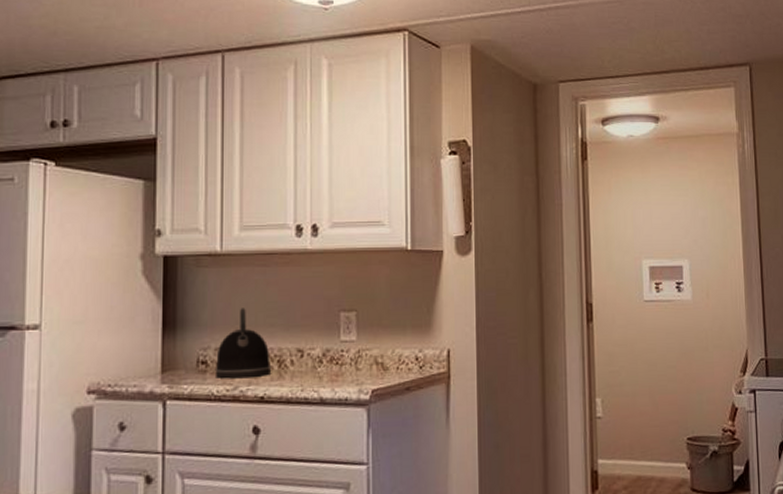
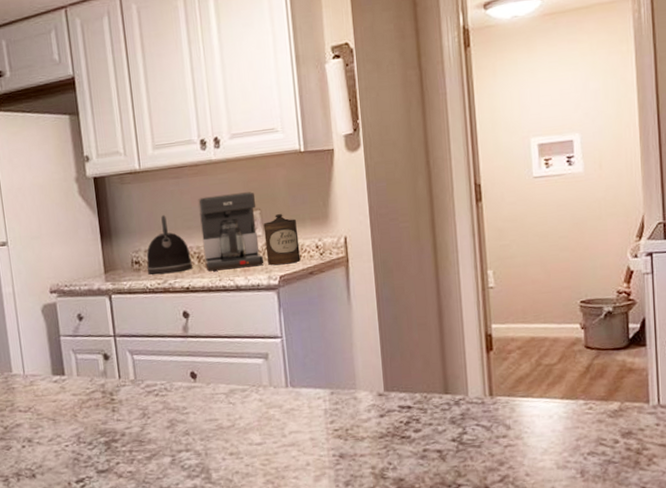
coffee maker: none [285,288,356,379] -> present [197,191,265,272]
canister: none [358,317,397,377] -> present [263,213,301,265]

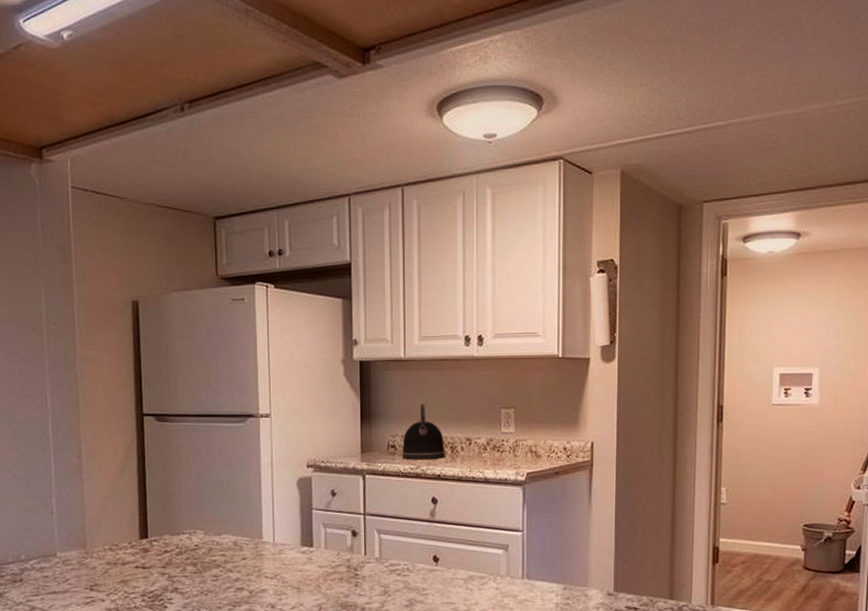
coffee maker: present [197,191,265,272] -> none [456,389,514,462]
canister: present [263,213,301,265] -> none [516,413,548,463]

